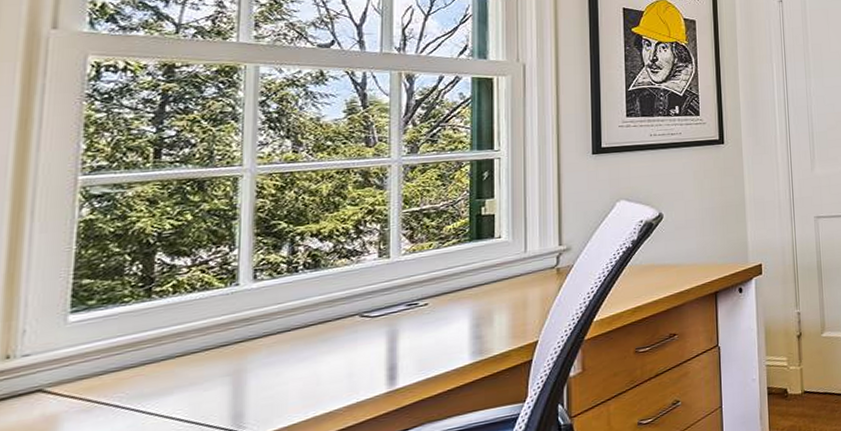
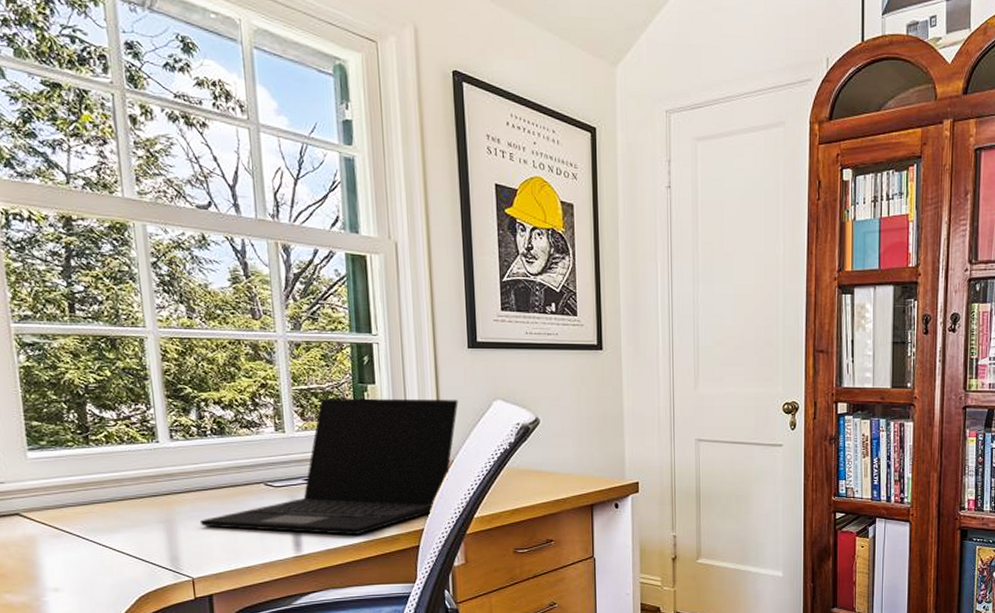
laptop: none [275,204,581,373] -> present [199,398,459,536]

